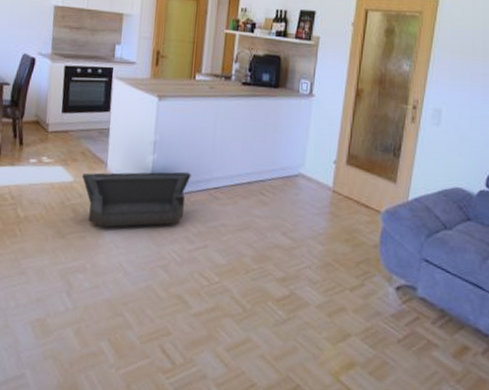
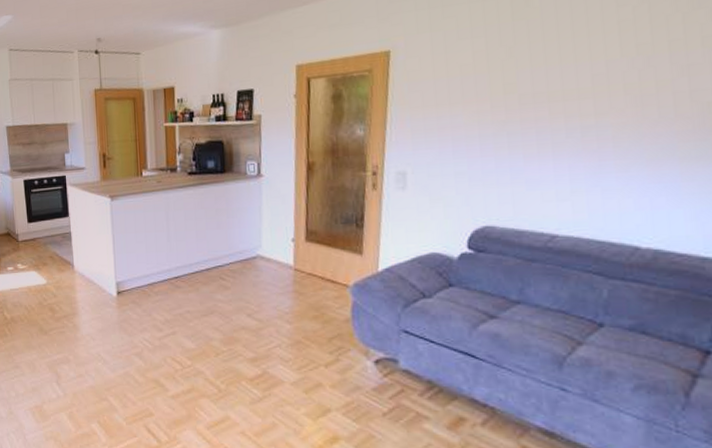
dog bed: present [81,171,192,227] -> none [53,265,152,322]

